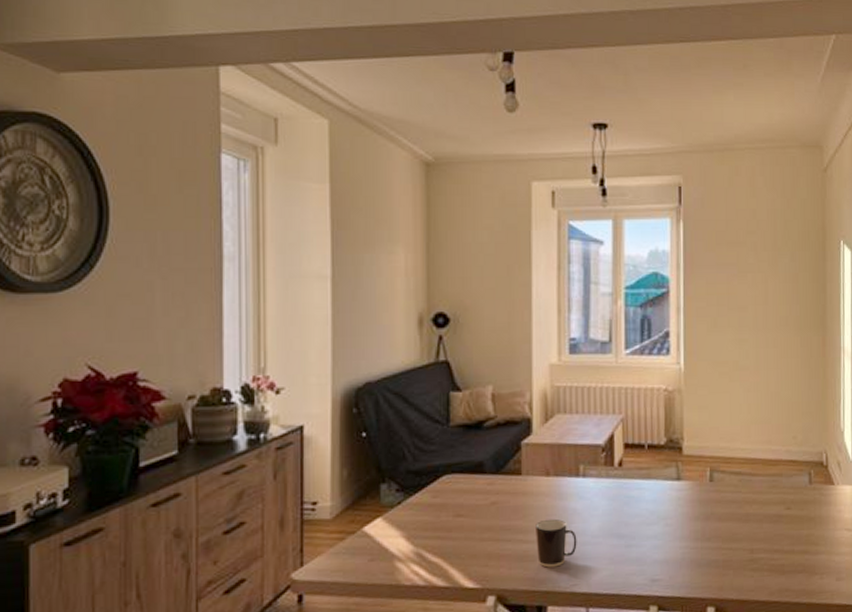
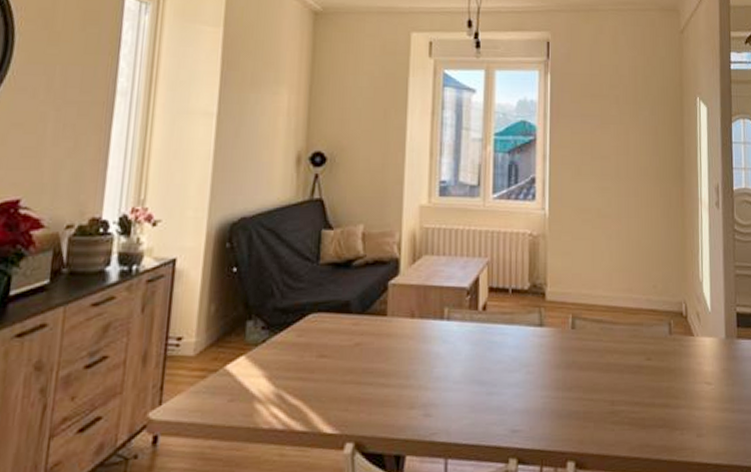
mug: present [535,518,577,568] -> none [397,362,439,414]

